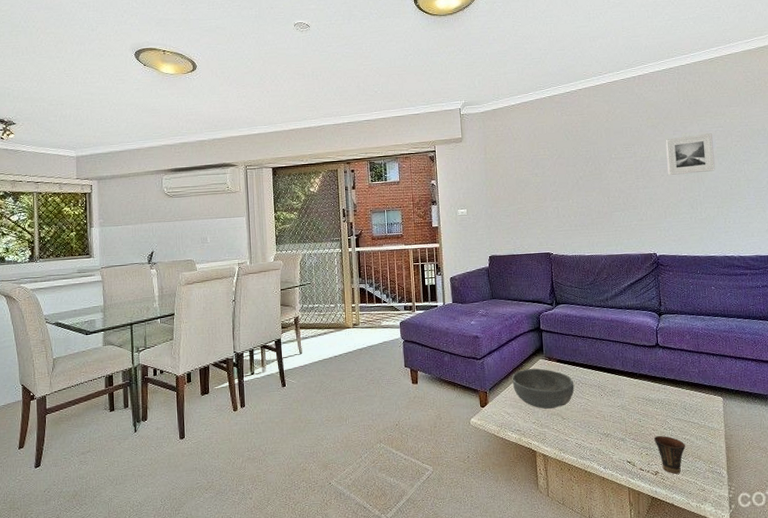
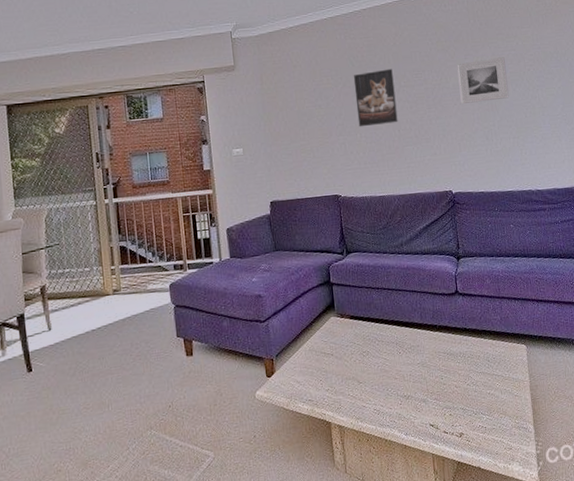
bowl: present [512,368,575,409] -> none [301,327,371,374]
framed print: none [567,142,608,194] -> present [353,68,398,127]
cup: present [654,435,685,474] -> none [457,392,490,434]

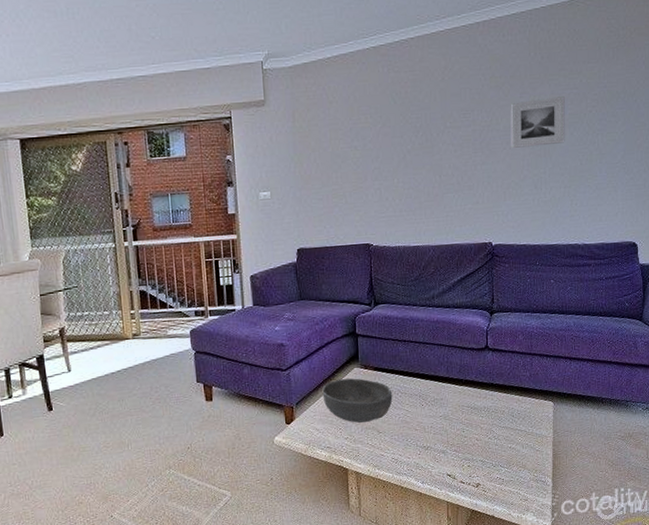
bowl: none [301,327,371,374] -> present [322,378,393,423]
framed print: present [353,68,398,127] -> none [394,107,440,172]

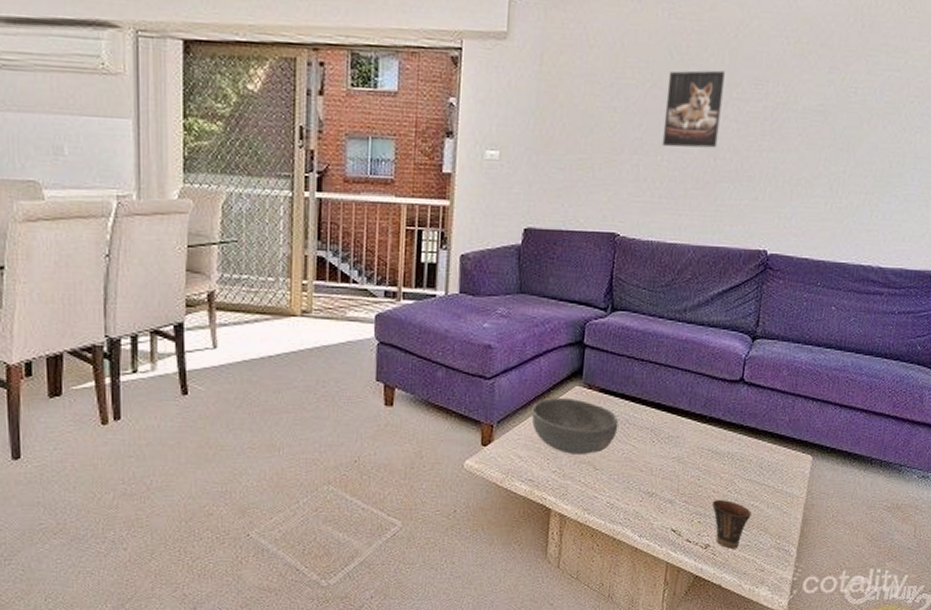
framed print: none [394,107,440,172] -> present [662,70,725,148]
cup: none [478,445,510,485] -> present [712,499,752,549]
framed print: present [510,96,565,148] -> none [808,78,883,138]

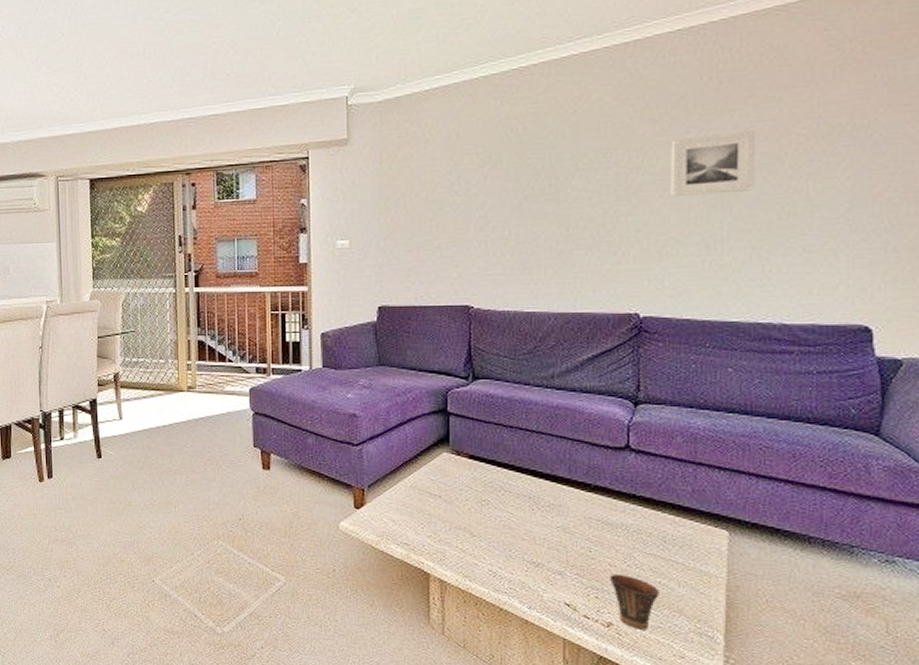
bowl: present [531,398,619,454] -> none [401,464,492,520]
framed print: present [662,70,725,148] -> none [507,145,568,222]
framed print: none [808,78,883,138] -> present [671,131,755,196]

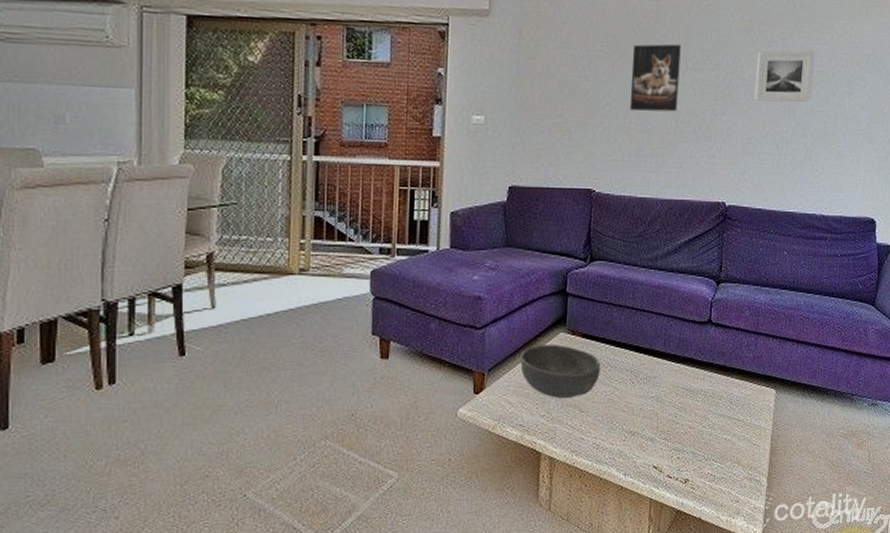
bowl: none [401,464,492,520] -> present [520,345,601,398]
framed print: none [507,145,568,222] -> present [629,44,681,112]
cup: present [610,573,659,630] -> none [689,434,725,482]

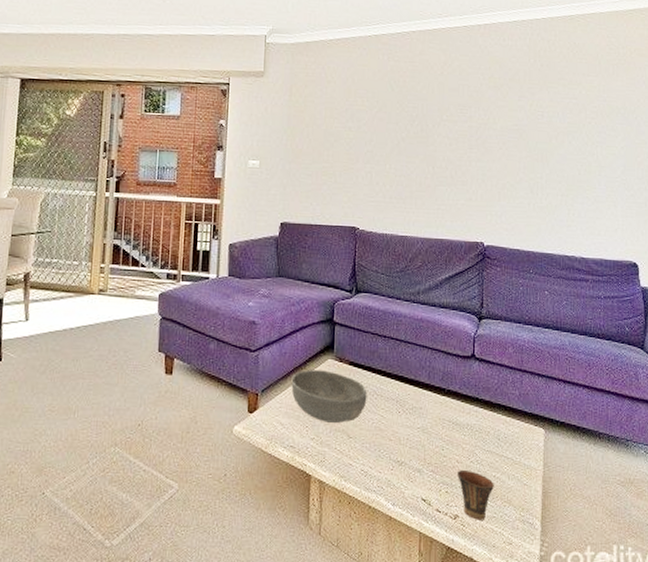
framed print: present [629,44,681,112] -> none [389,99,435,159]
cup: none [689,434,725,482] -> present [458,469,494,520]
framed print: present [754,50,814,102] -> none [507,104,564,151]

